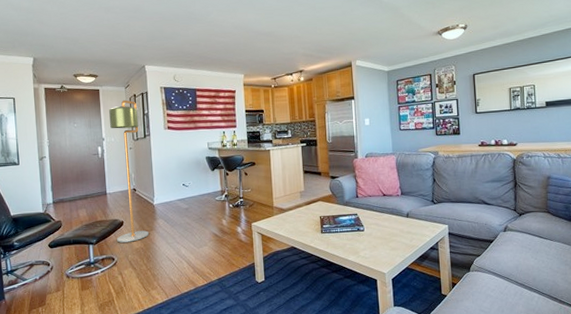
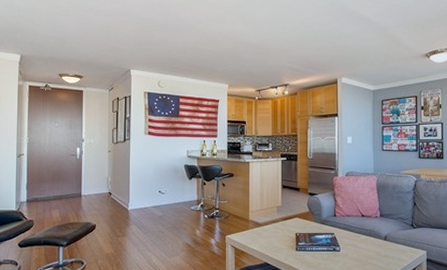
floor lamp: present [109,99,149,243] -> none [88,102,120,247]

